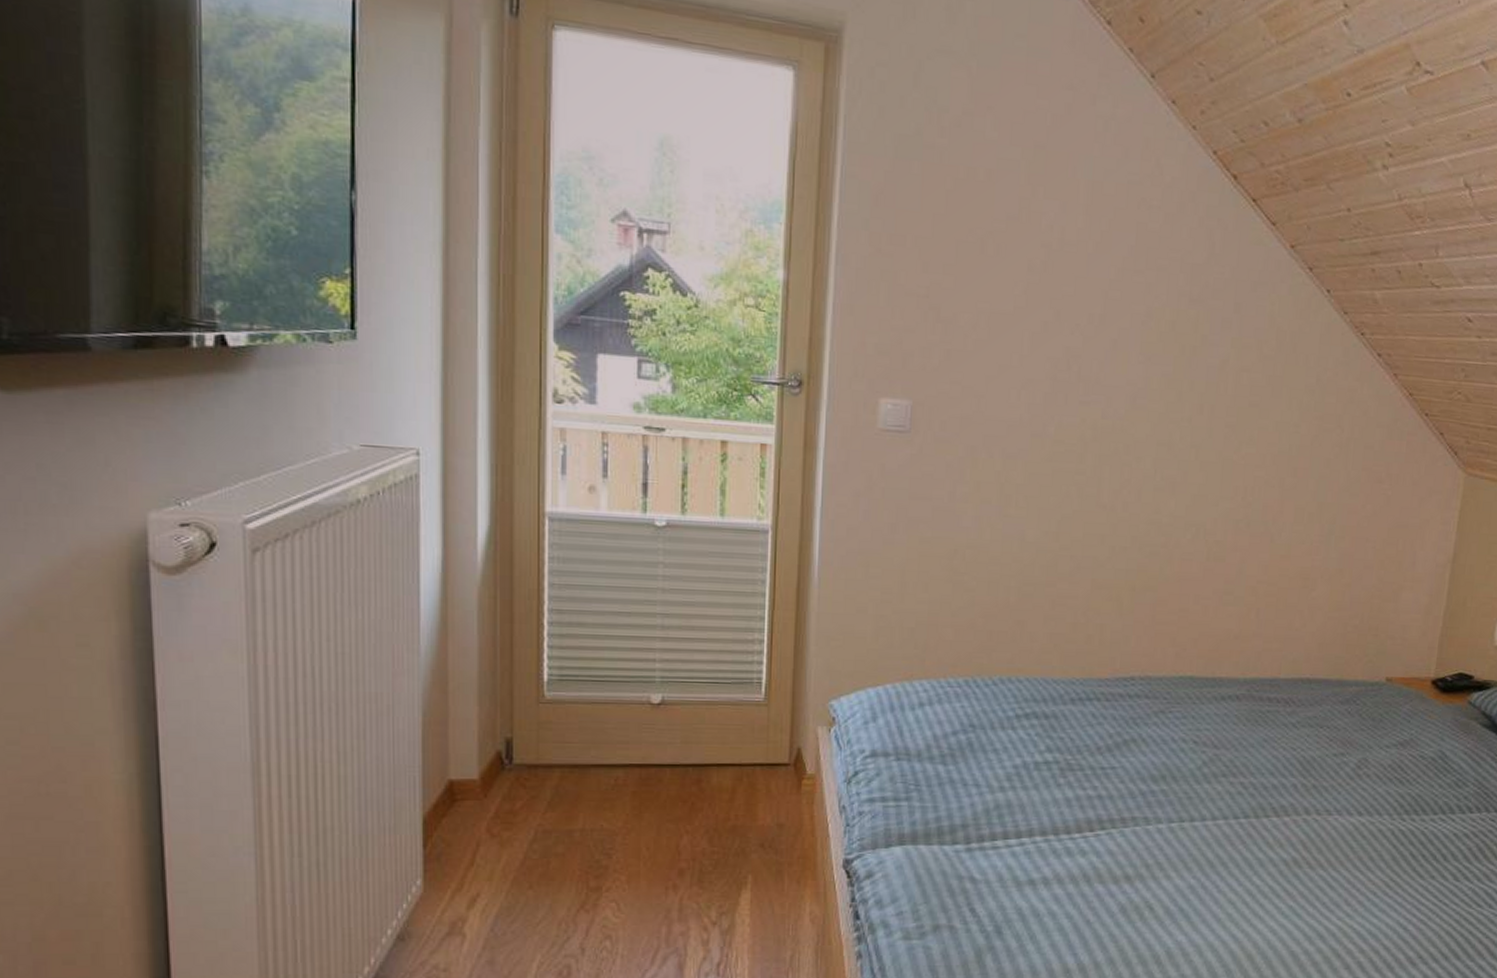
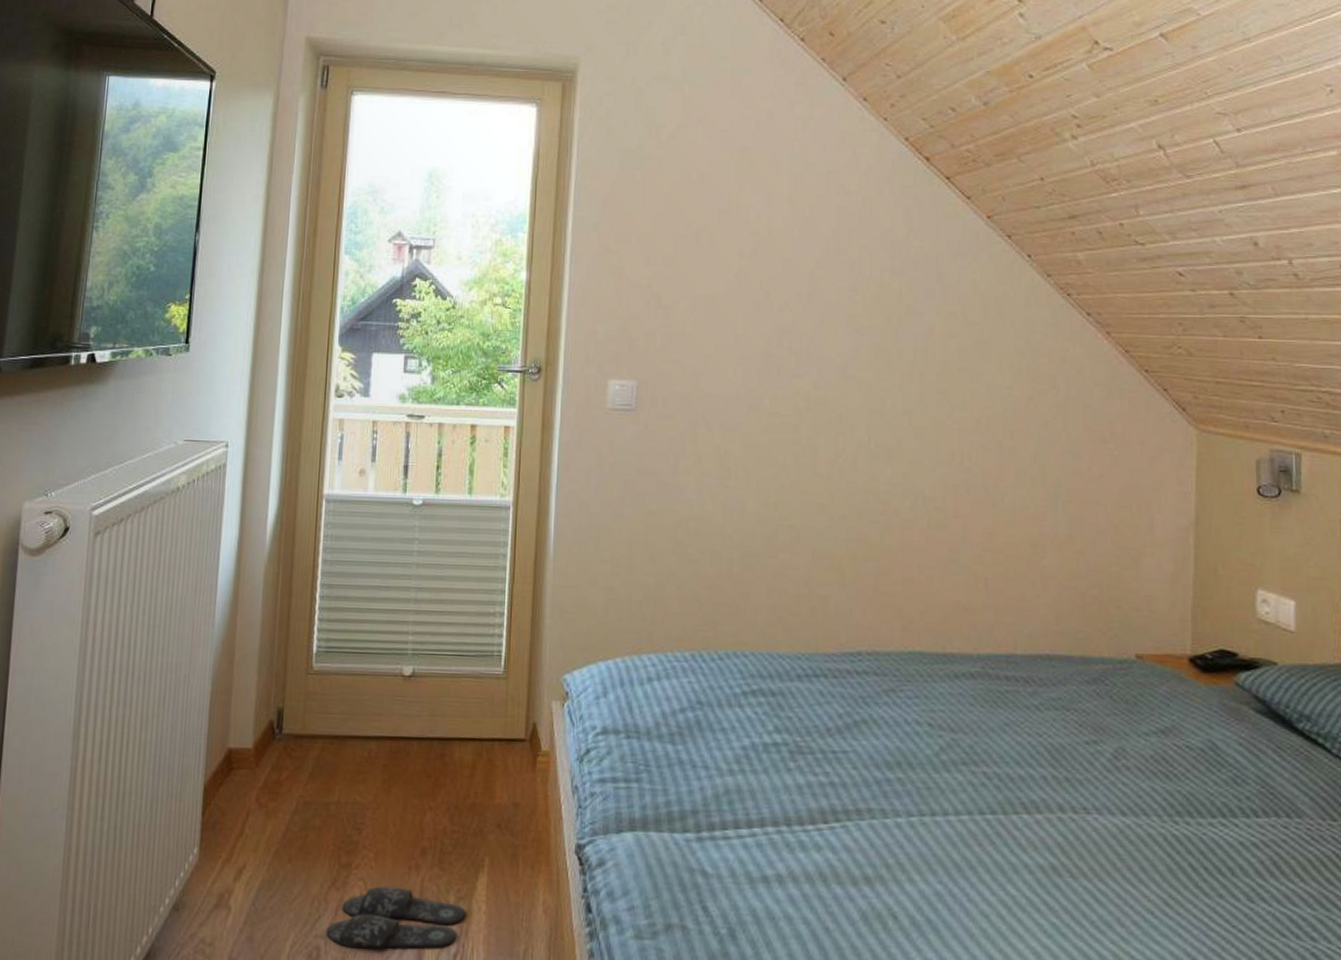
slippers: none [577,906,729,964] -> present [326,886,466,949]

